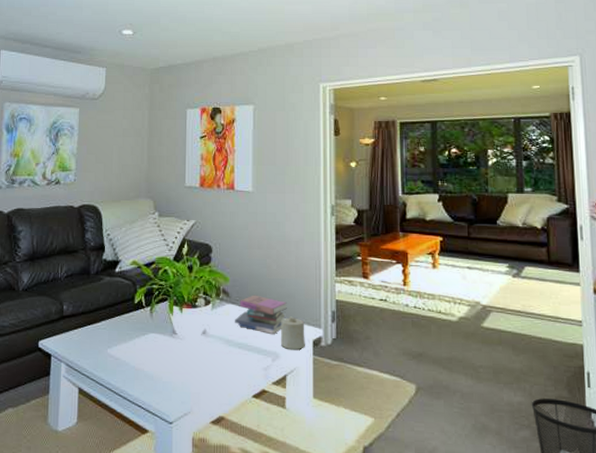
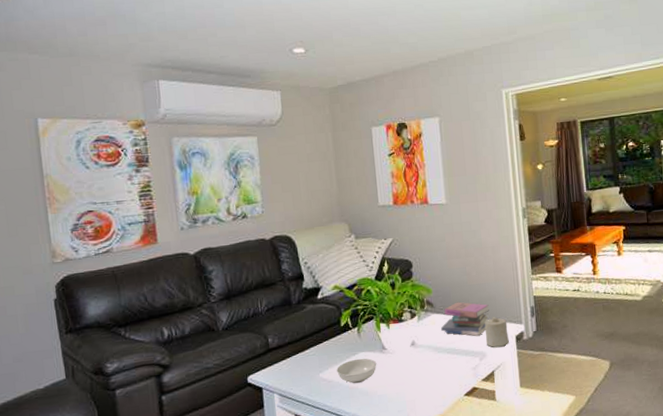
bowl: none [125,339,166,366] -> present [337,358,377,384]

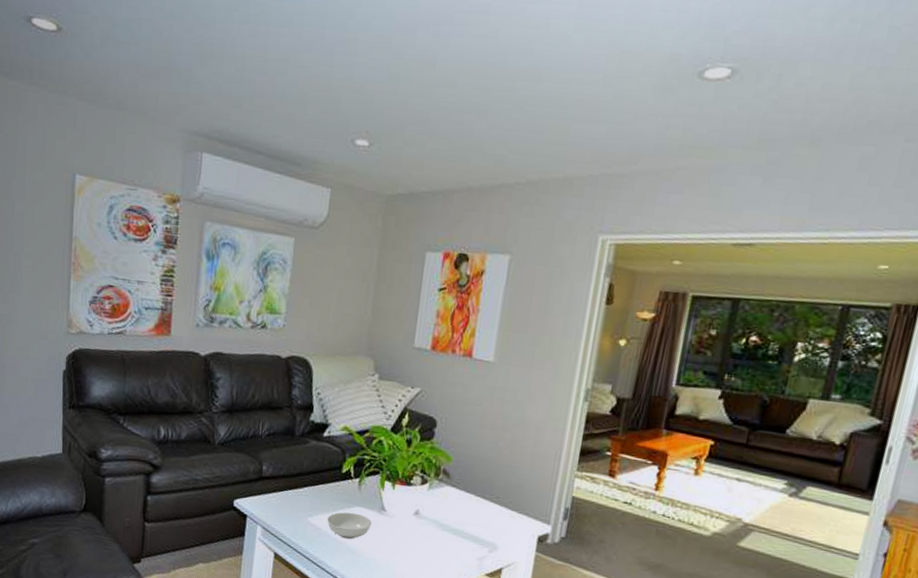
books: present [441,301,489,337] -> none [452,479,515,525]
candle: present [485,317,509,348] -> none [501,507,532,544]

